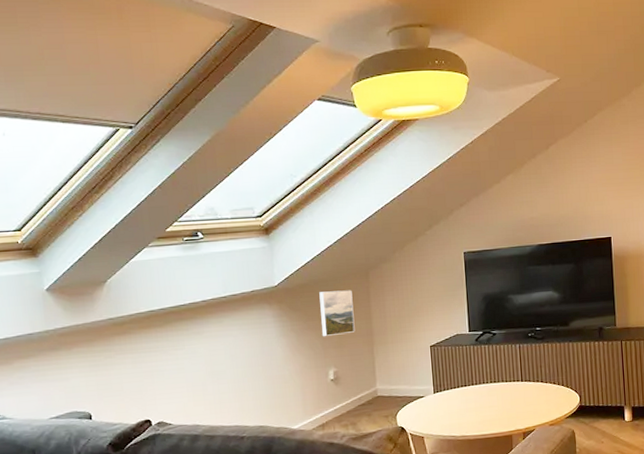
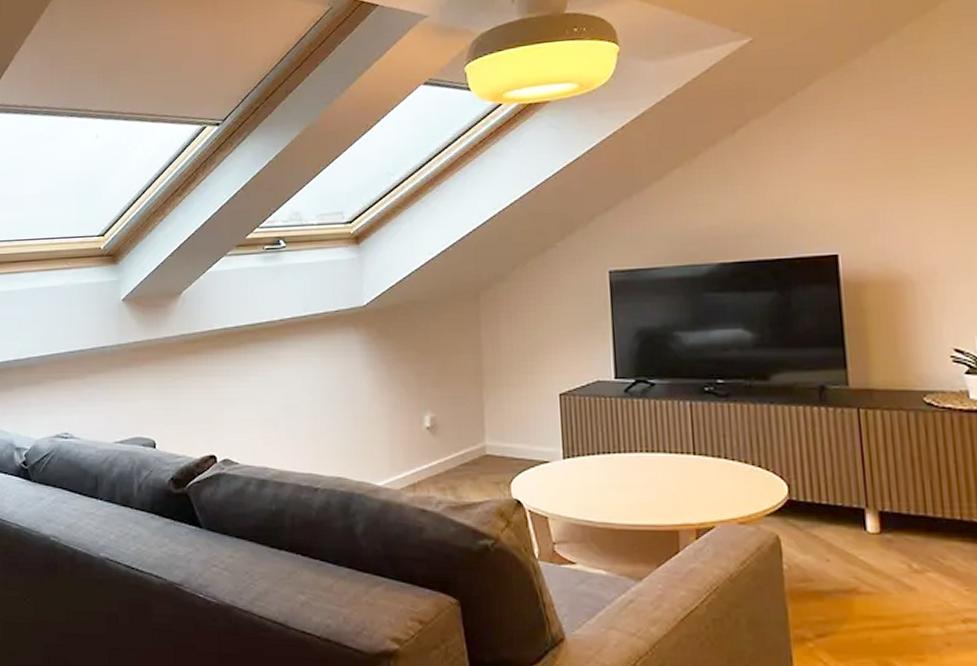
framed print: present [319,290,355,337] -> none [416,314,460,372]

